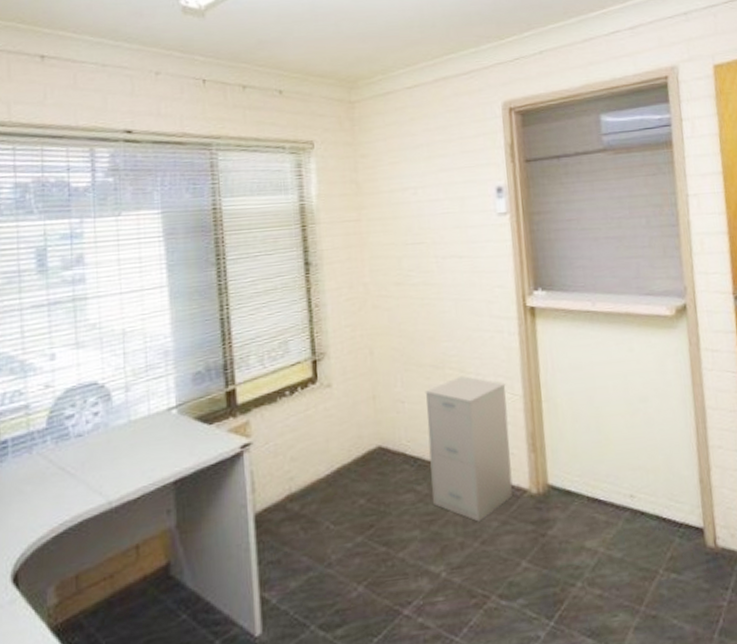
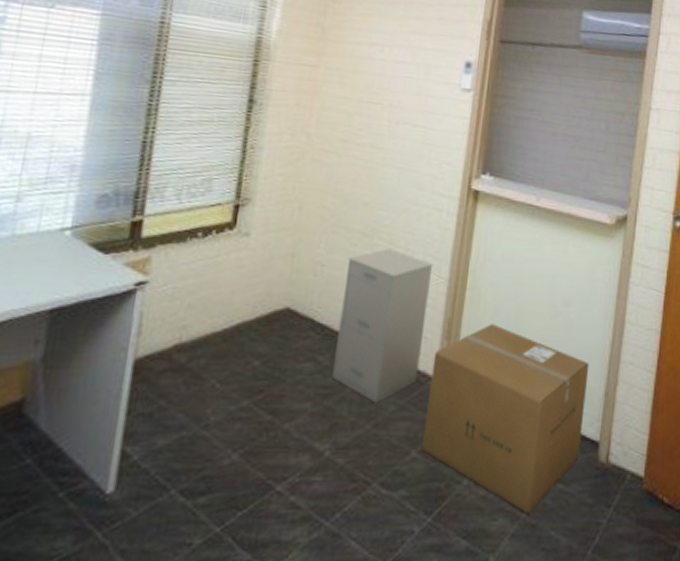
box: none [524,430,687,607] -> present [422,324,590,514]

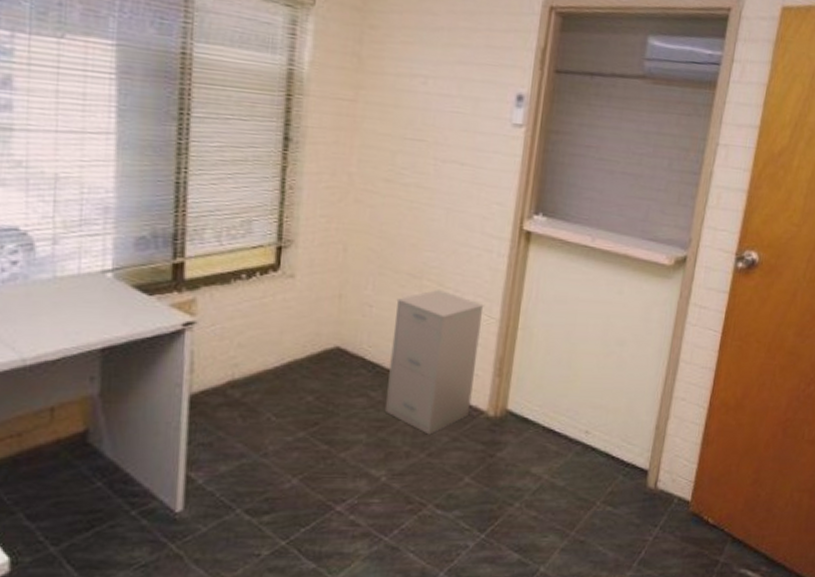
box: present [422,324,590,514] -> none [475,362,642,532]

